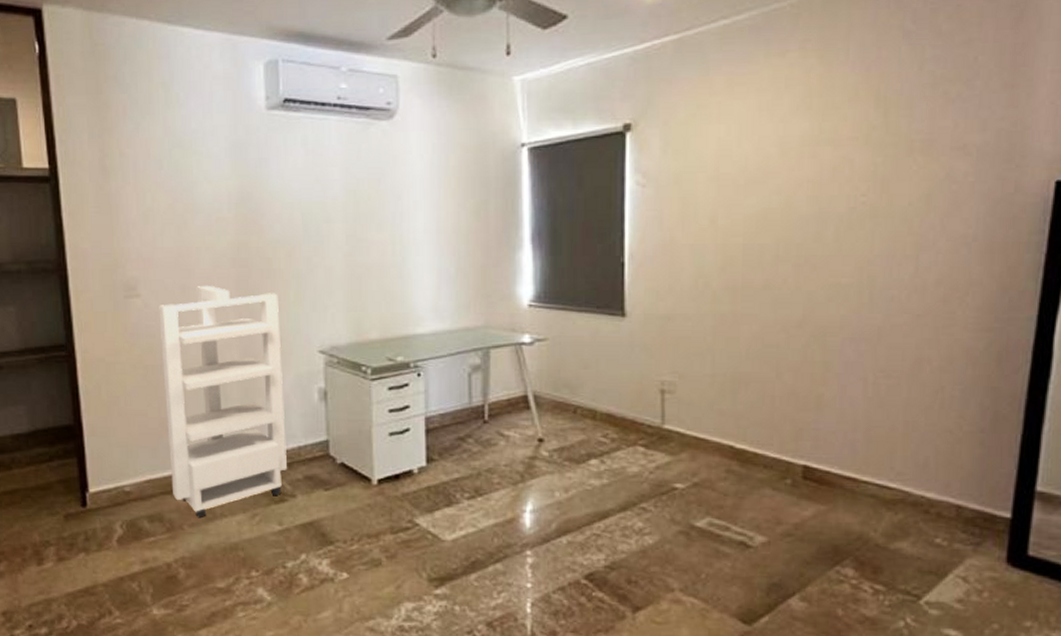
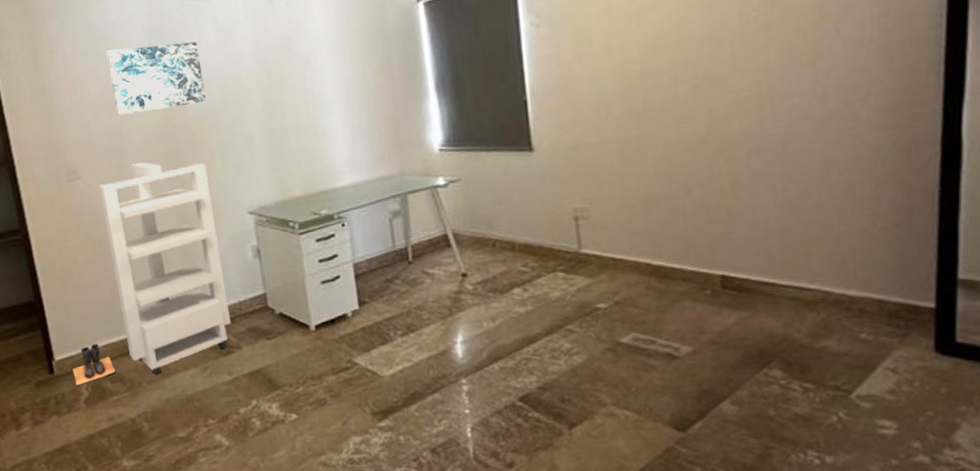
boots: none [108,478,156,523] -> present [72,343,116,387]
wall art: none [182,160,287,232] -> present [106,41,207,115]

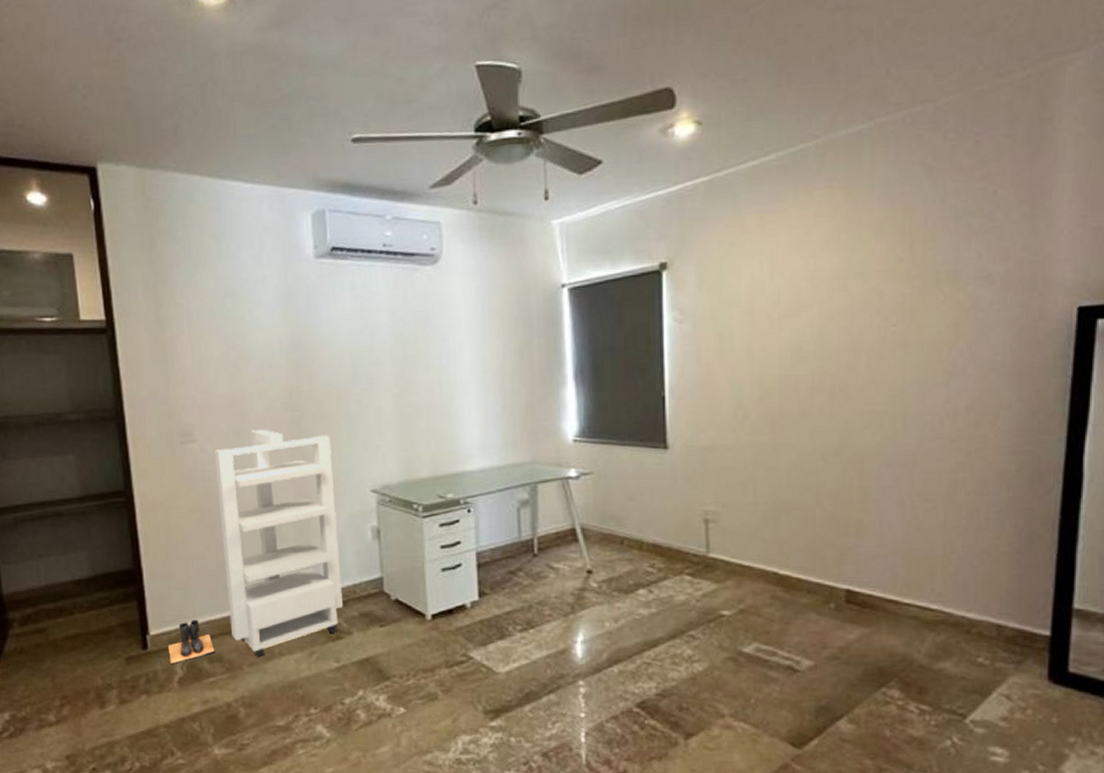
wall art: present [106,41,207,115] -> none [234,307,337,378]

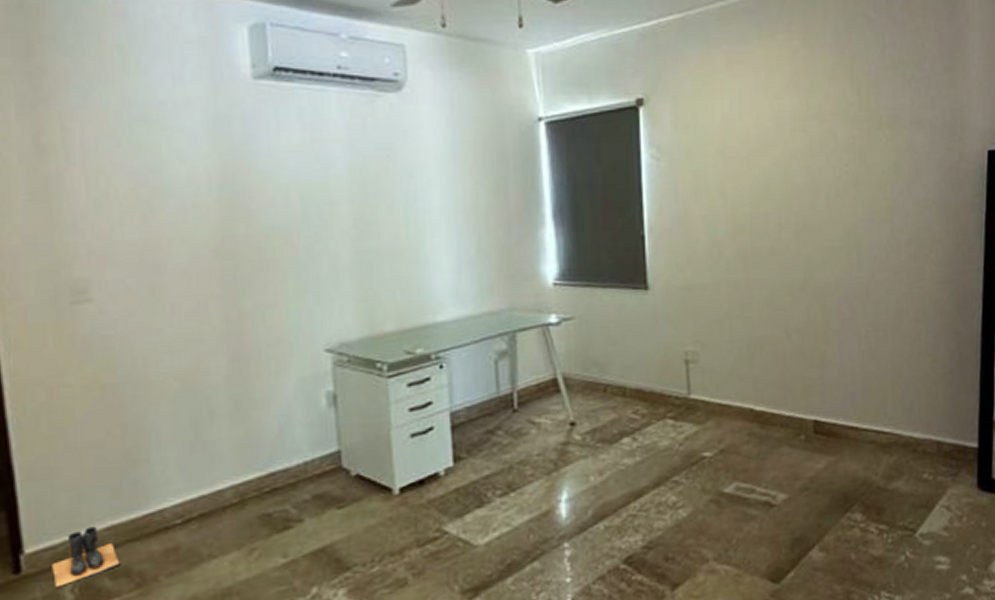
storage cabinet: present [214,429,342,658] -> none [119,282,291,565]

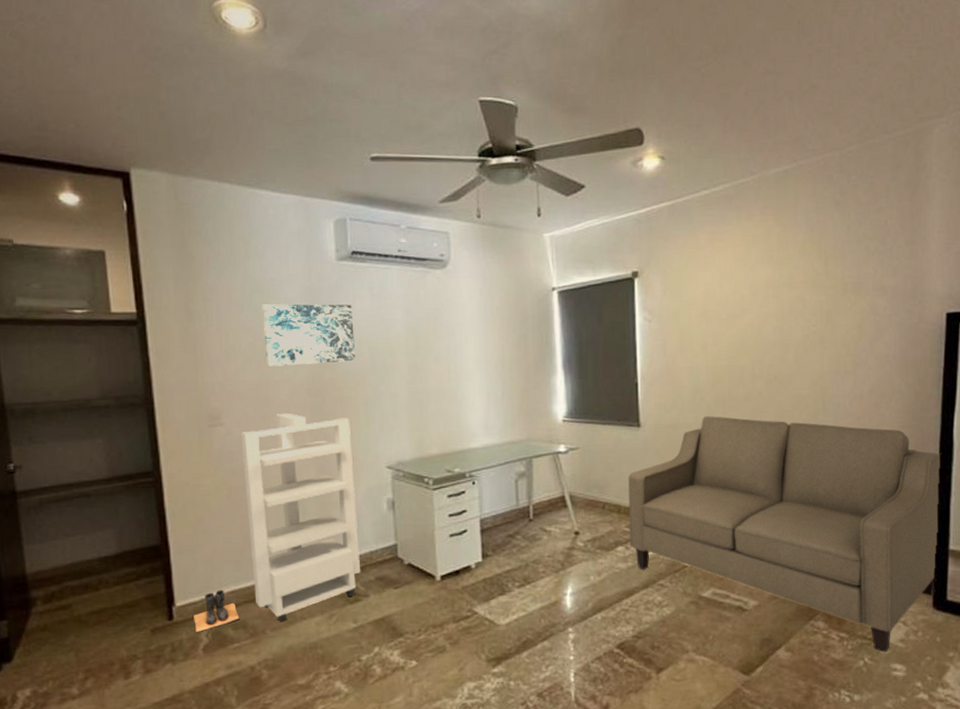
storage cabinet: none [119,282,291,565] -> present [241,412,360,623]
wall art: none [147,136,282,221] -> present [261,304,356,367]
sofa: none [634,274,985,544] -> present [628,416,942,653]

